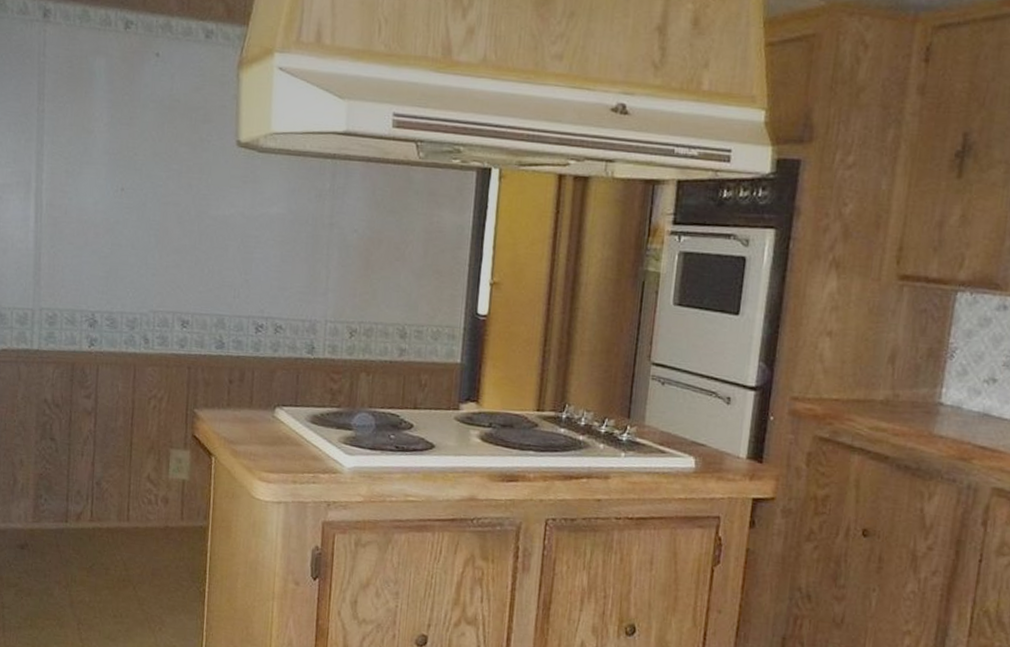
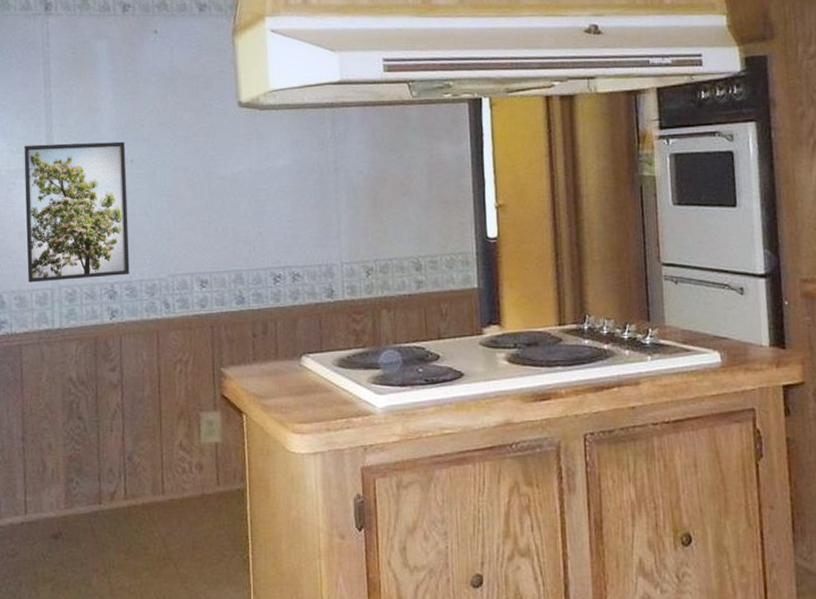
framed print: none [9,159,117,306] -> present [24,141,129,283]

